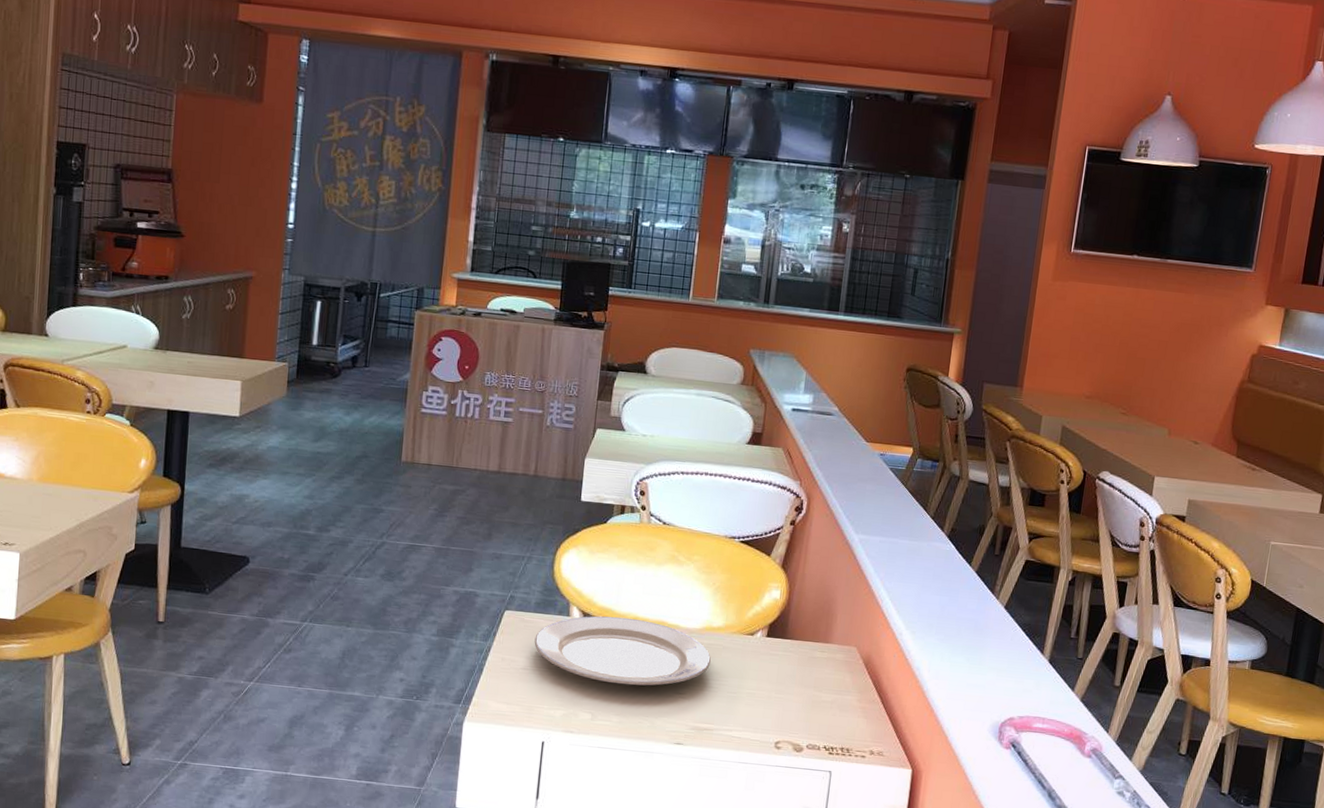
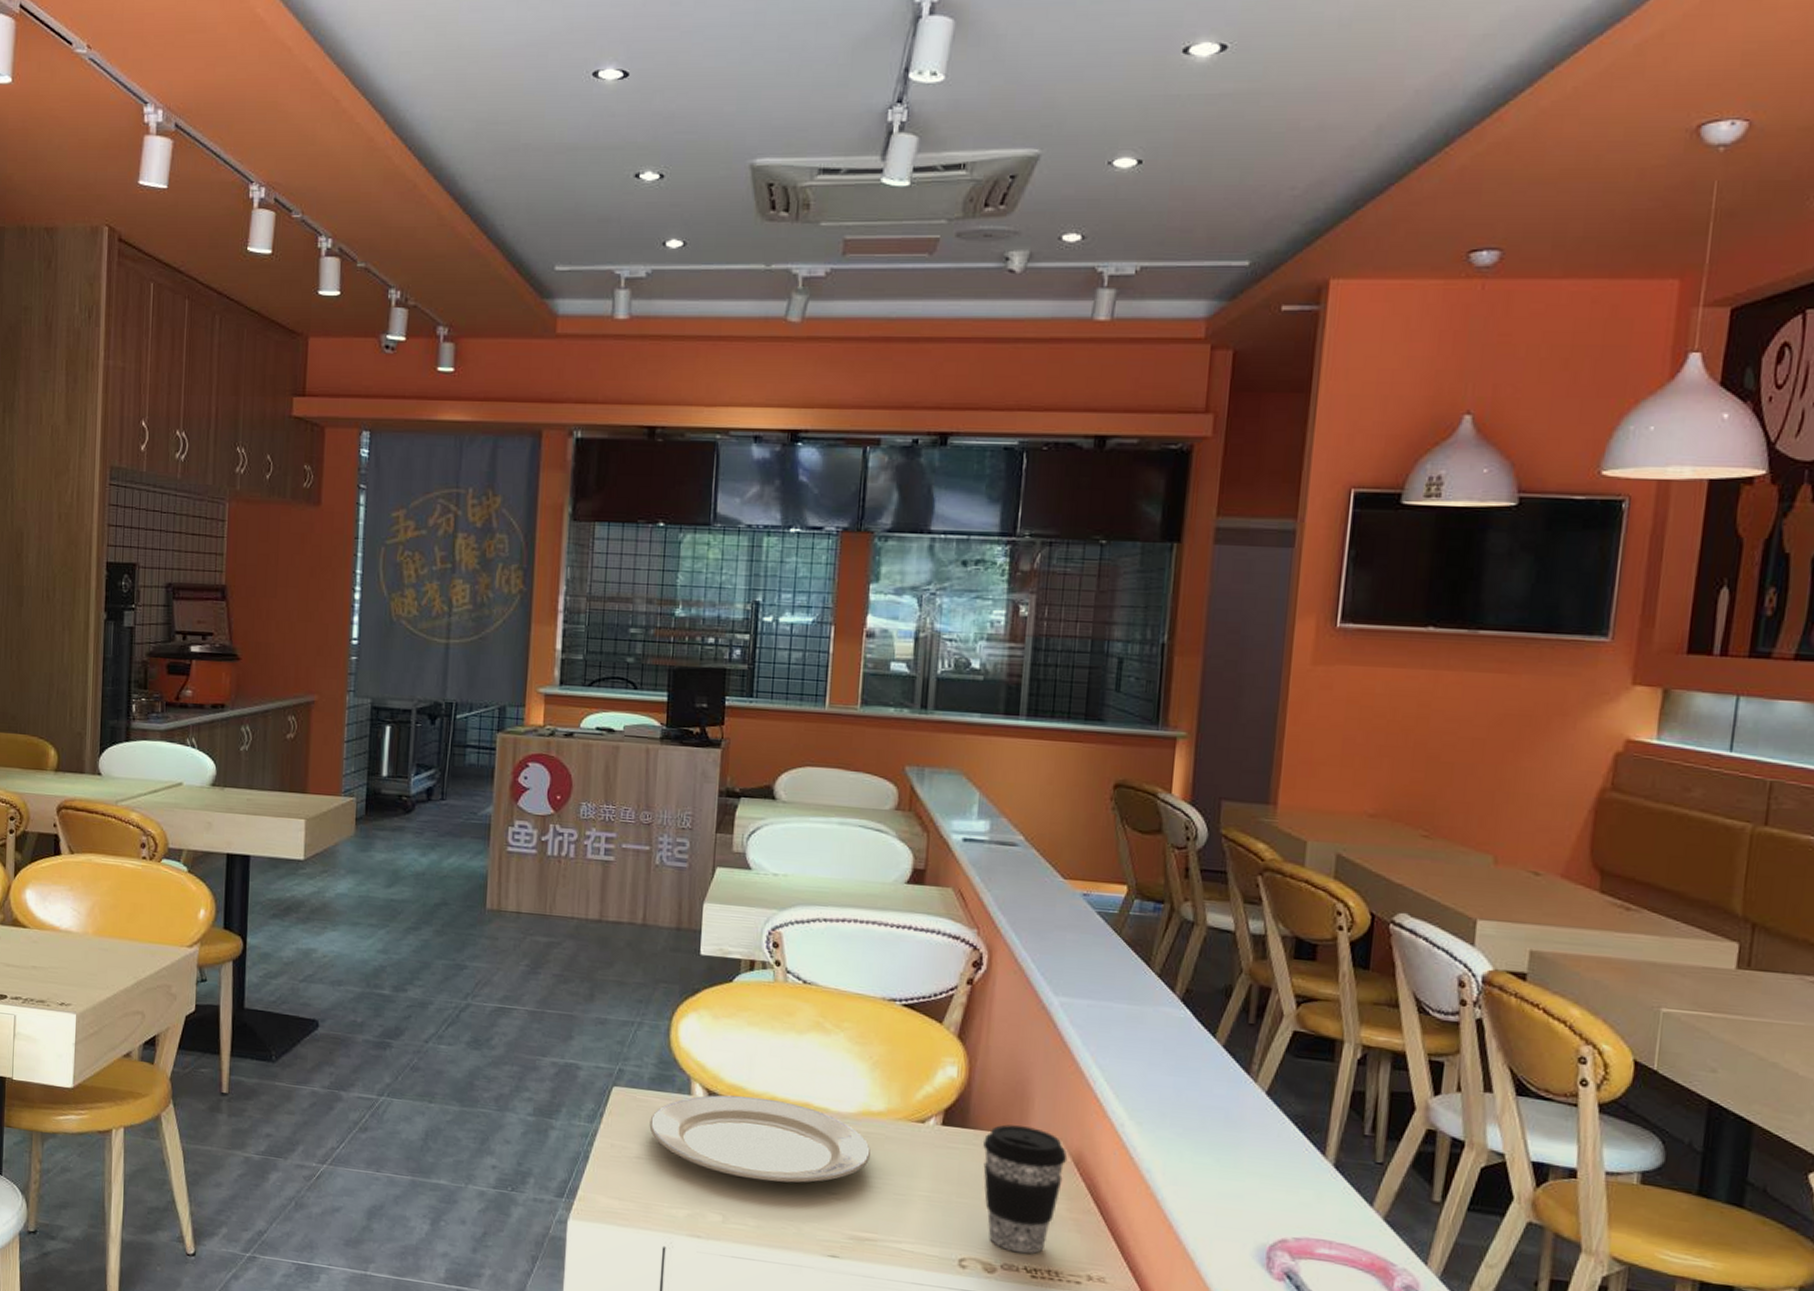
coffee cup: none [796,635,860,736] -> present [983,1124,1068,1254]

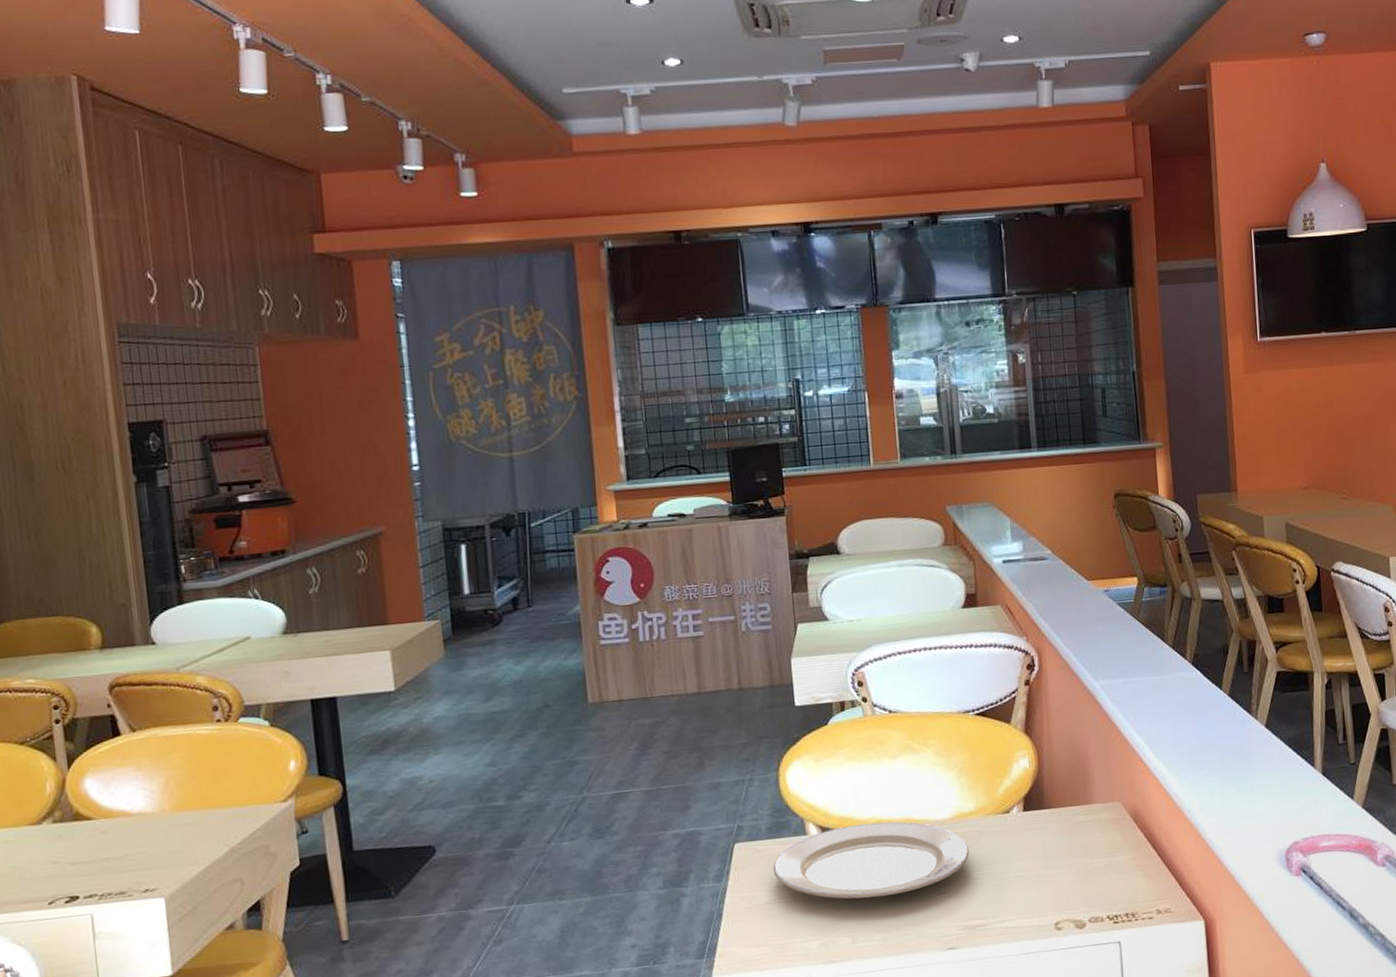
coffee cup: present [983,1124,1068,1254] -> none [1059,796,1127,906]

